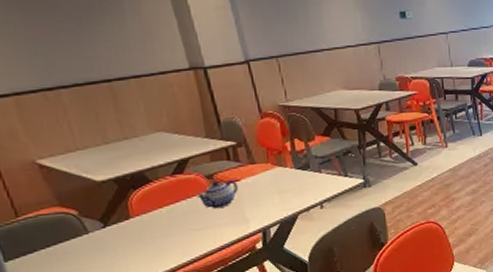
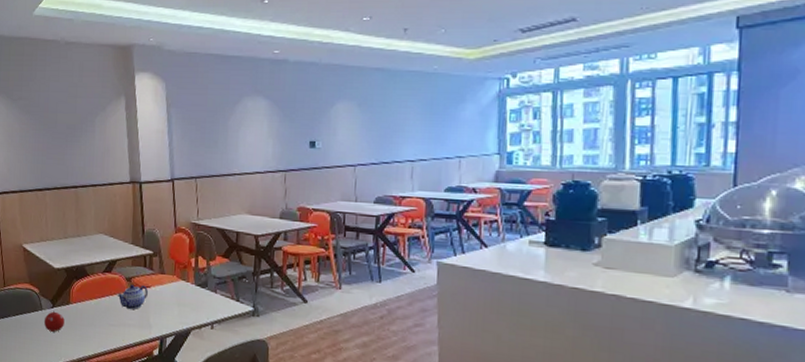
fruit: none [93,229,127,255] -> present [43,310,65,332]

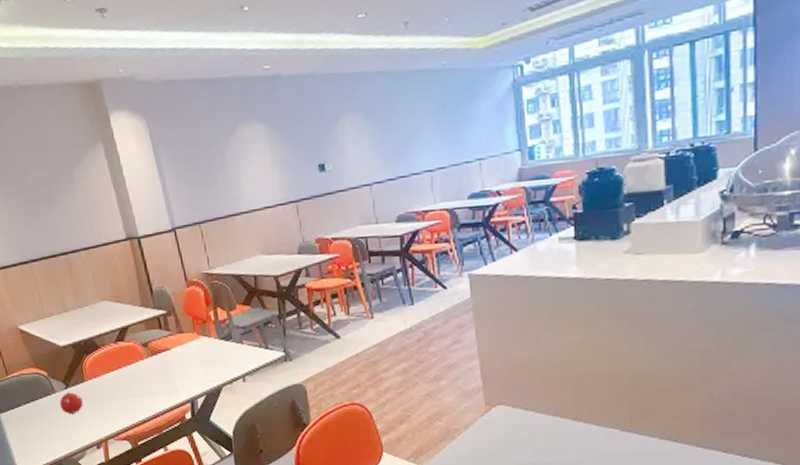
teapot: present [117,285,148,310] -> none [135,348,169,377]

